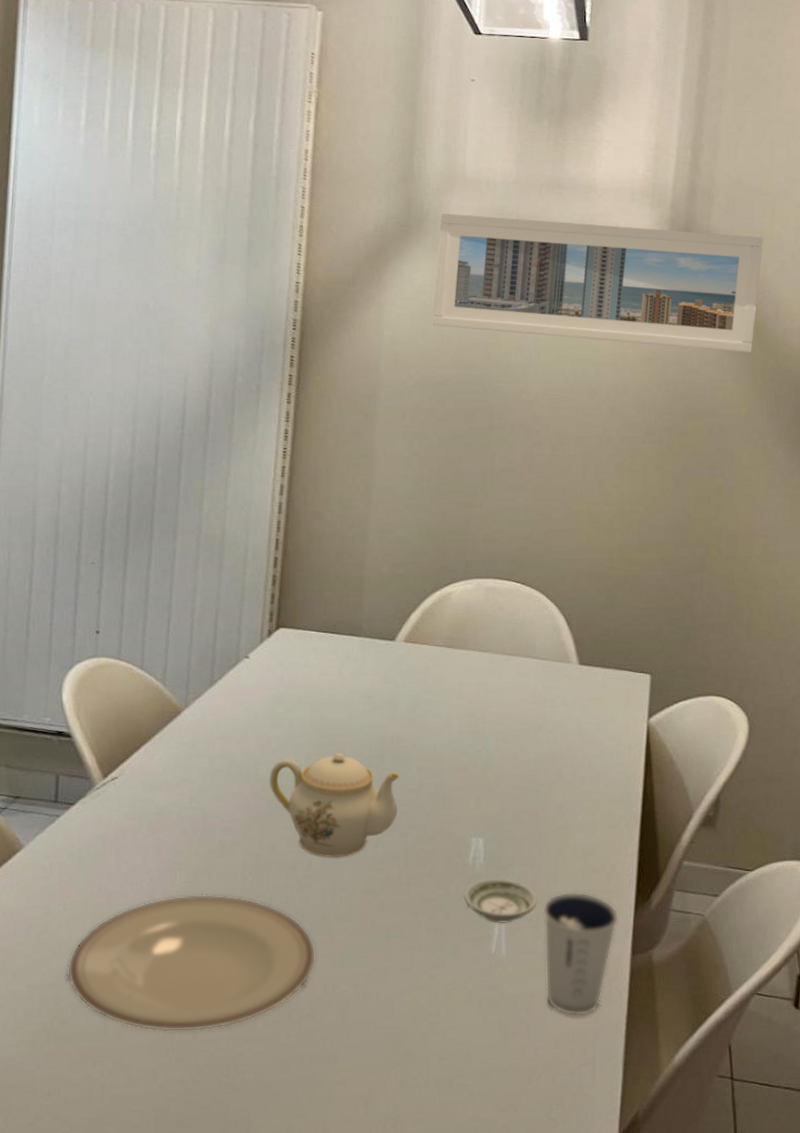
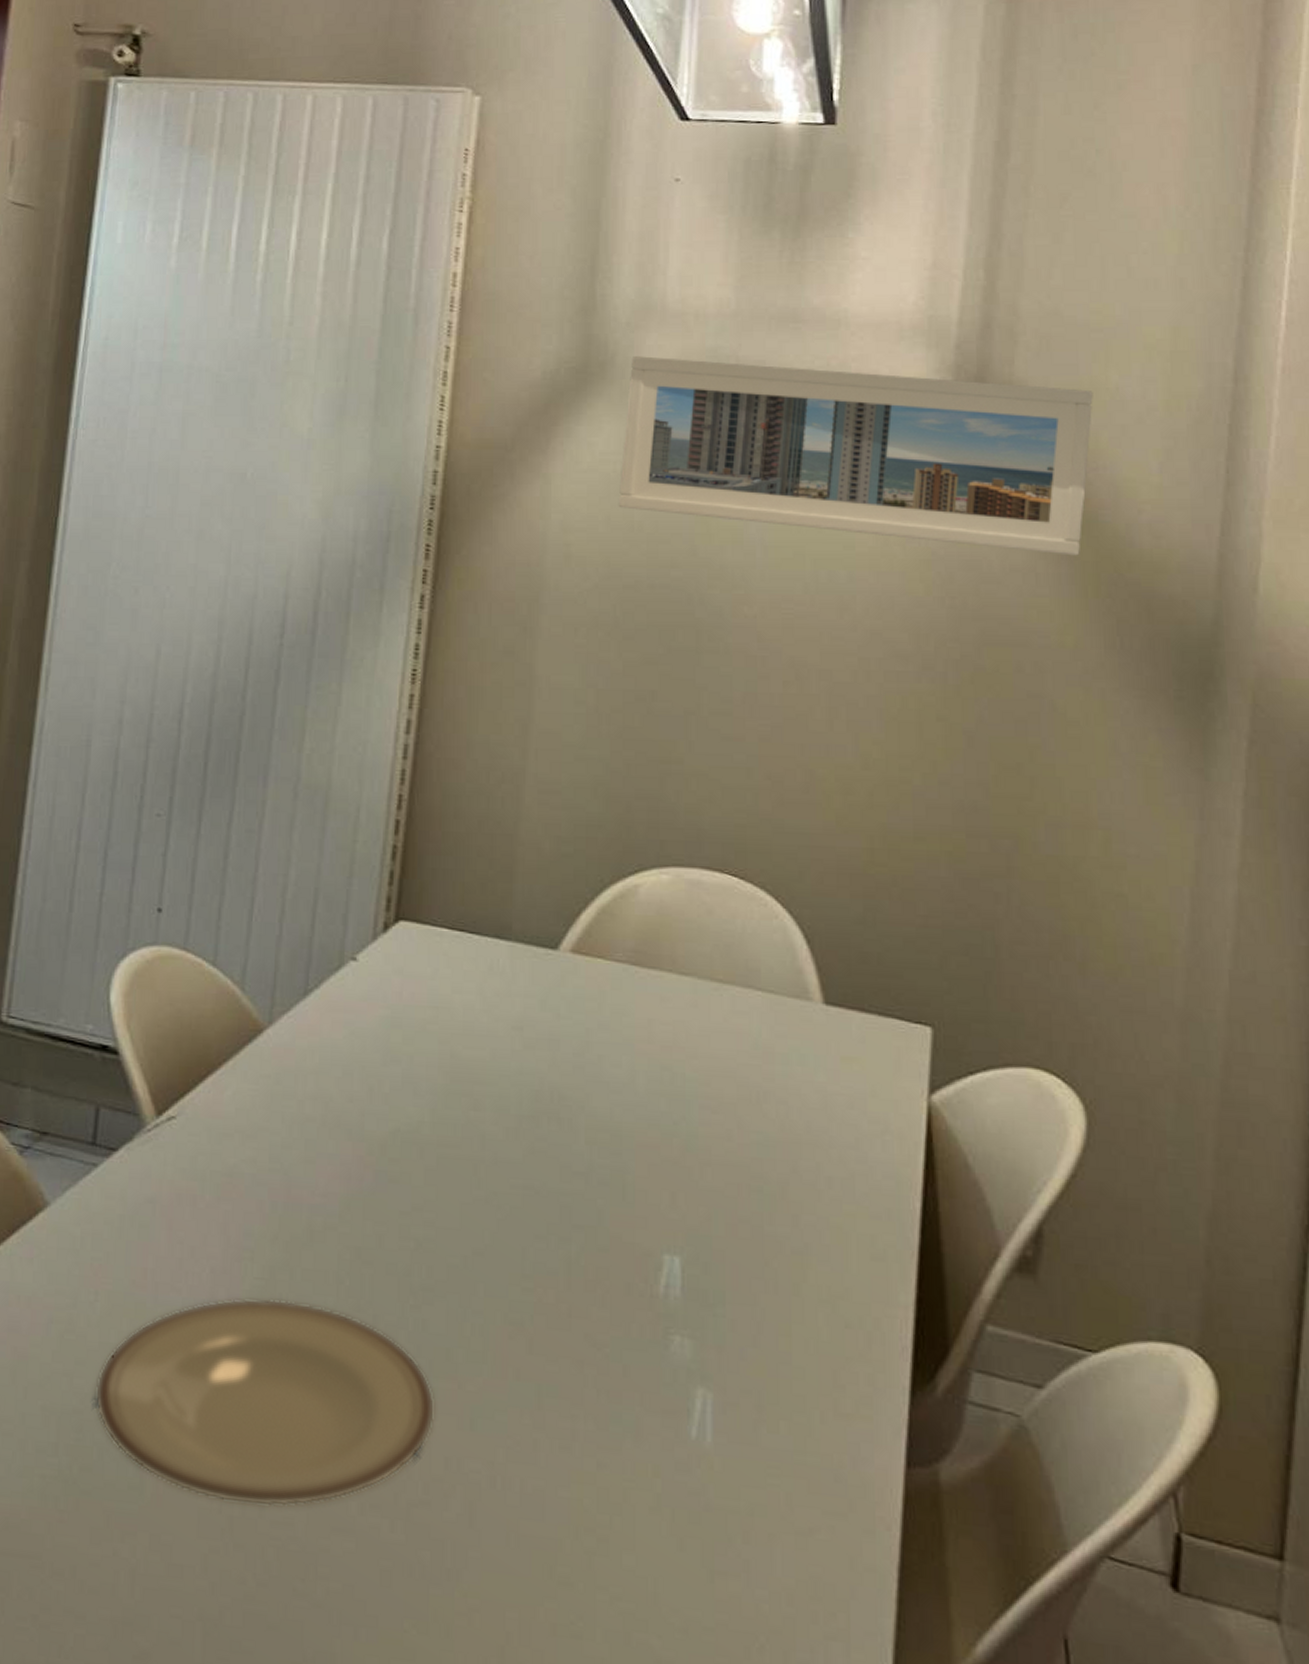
teapot: present [270,752,400,857] -> none [379,1106,561,1265]
saucer: present [463,878,537,923] -> none [650,1320,761,1393]
dixie cup: present [542,892,619,1016] -> none [767,1354,887,1558]

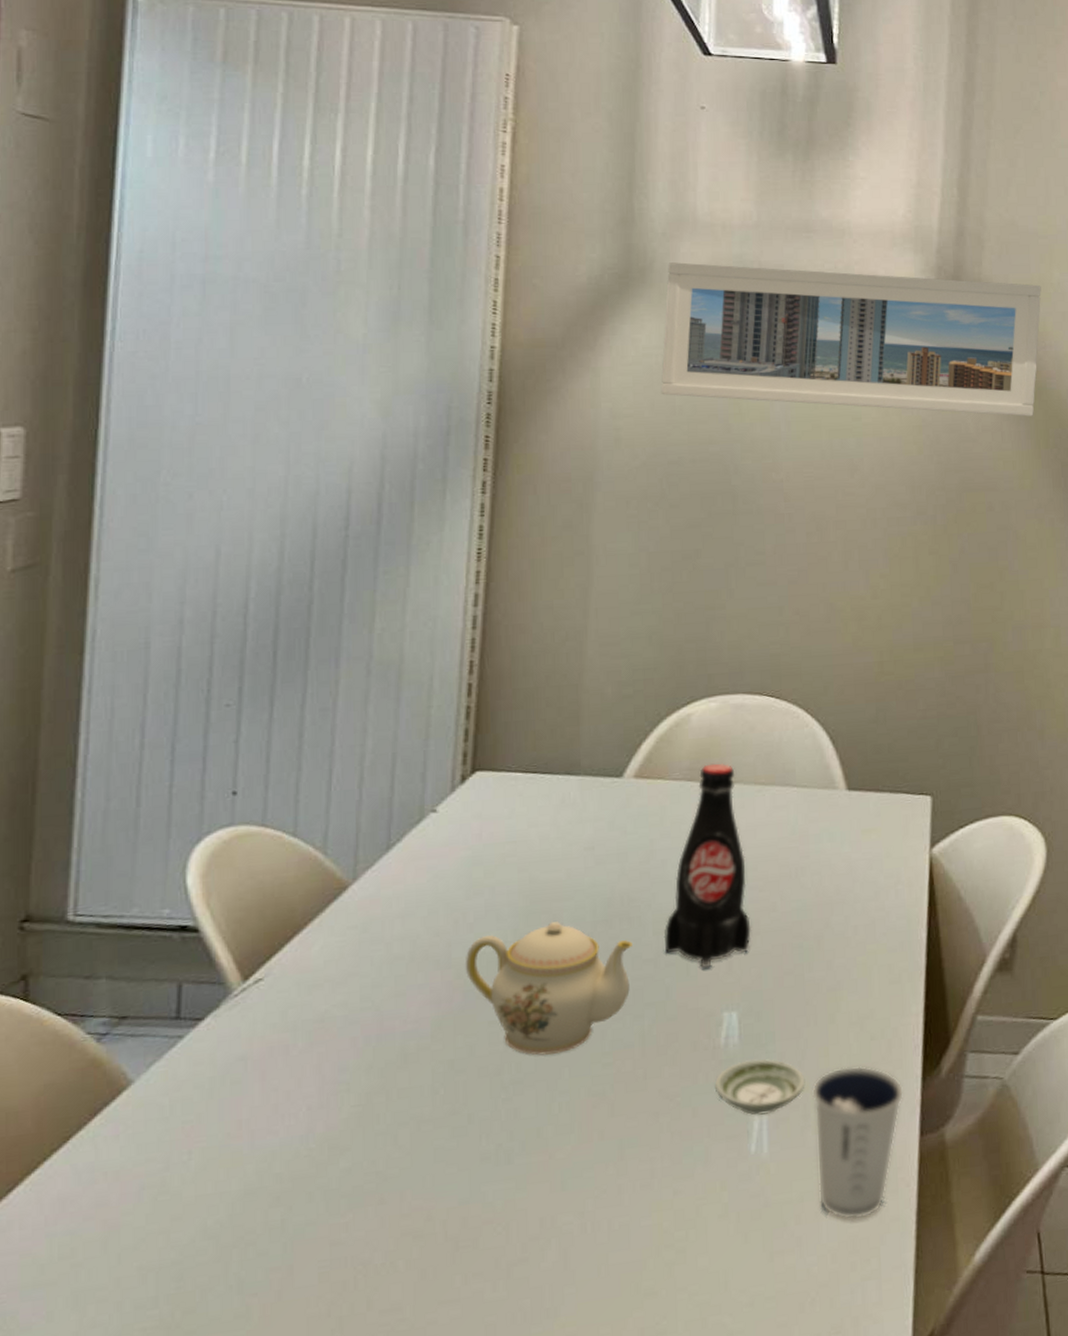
plate: present [94,1298,436,1508] -> none [194,1117,530,1308]
teapot: none [379,1106,561,1265] -> present [466,921,632,1056]
bottle: none [597,948,700,1196] -> present [664,763,751,969]
saucer: none [650,1320,761,1393] -> present [714,1059,805,1115]
dixie cup: none [767,1354,887,1558] -> present [811,1065,904,1221]

